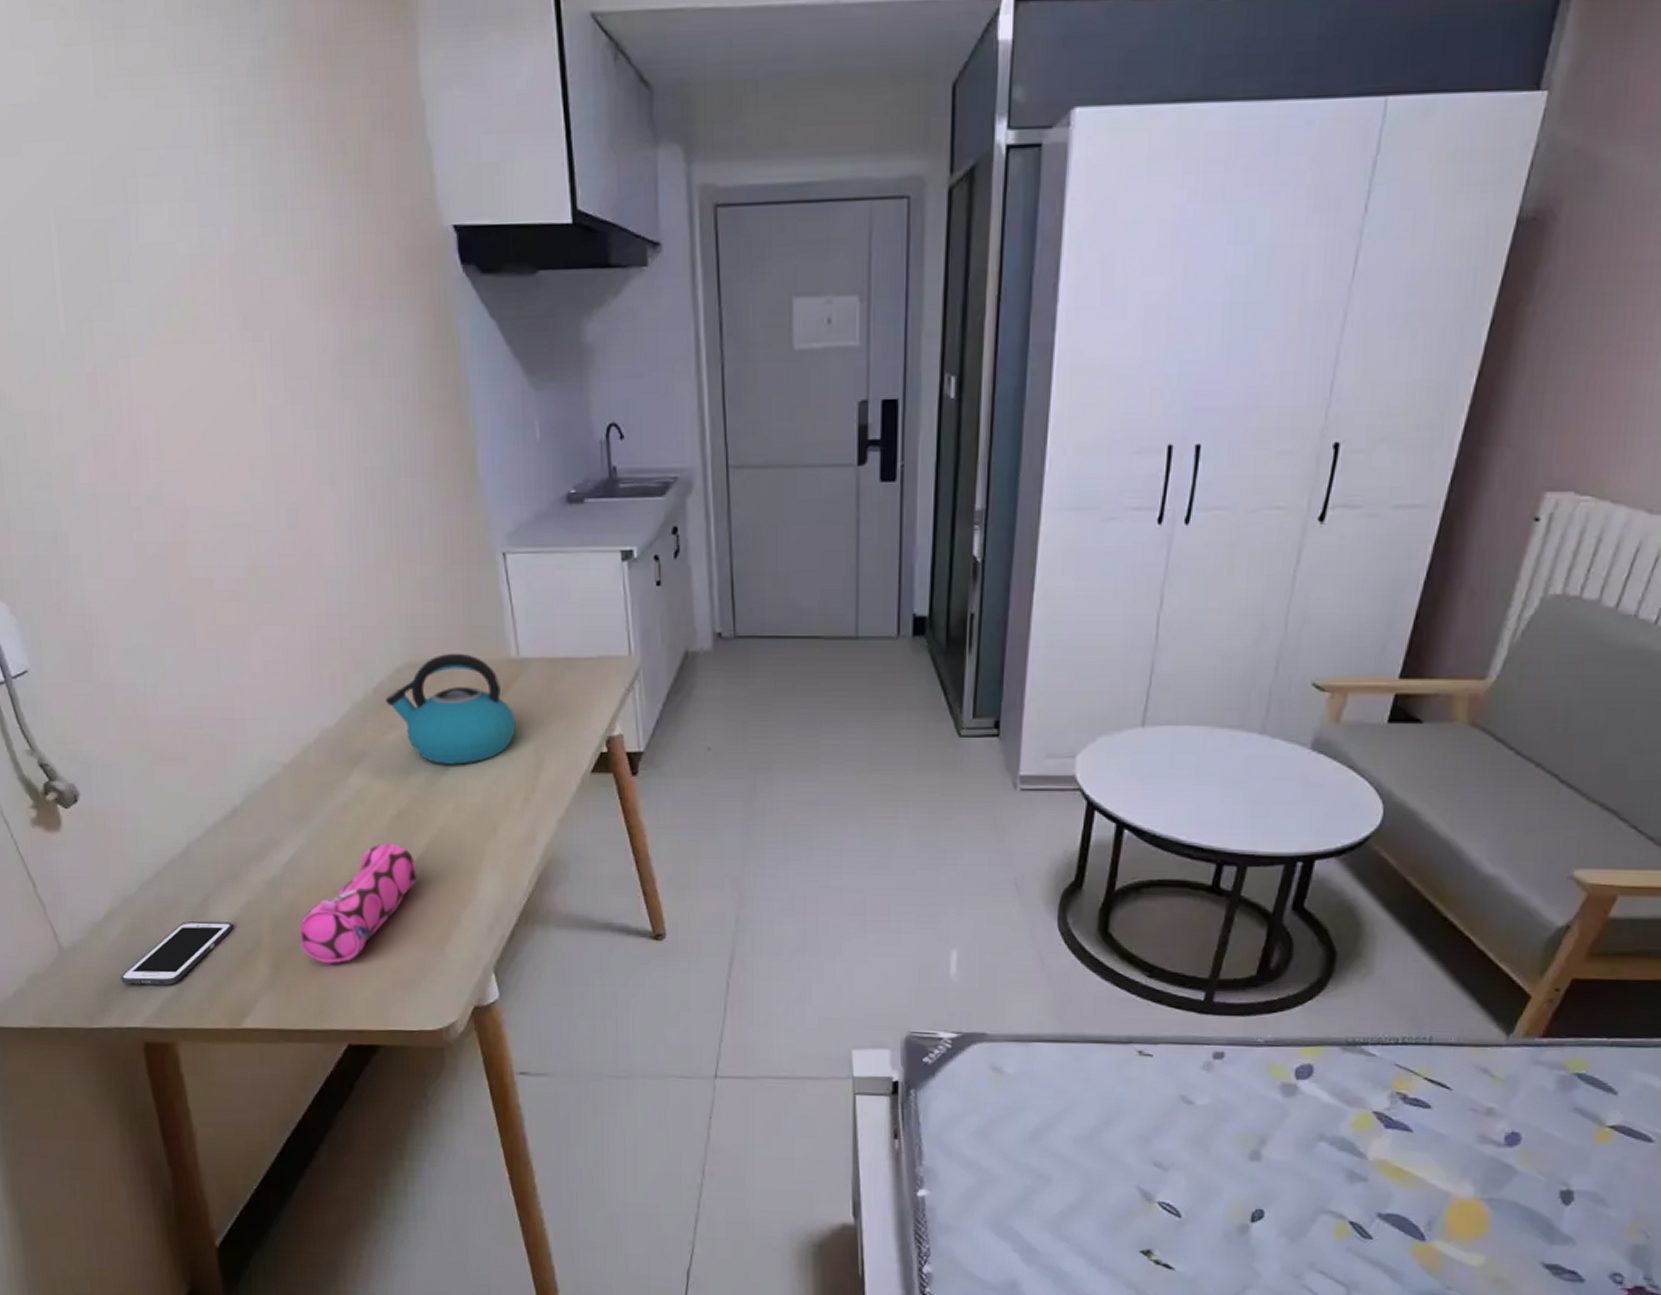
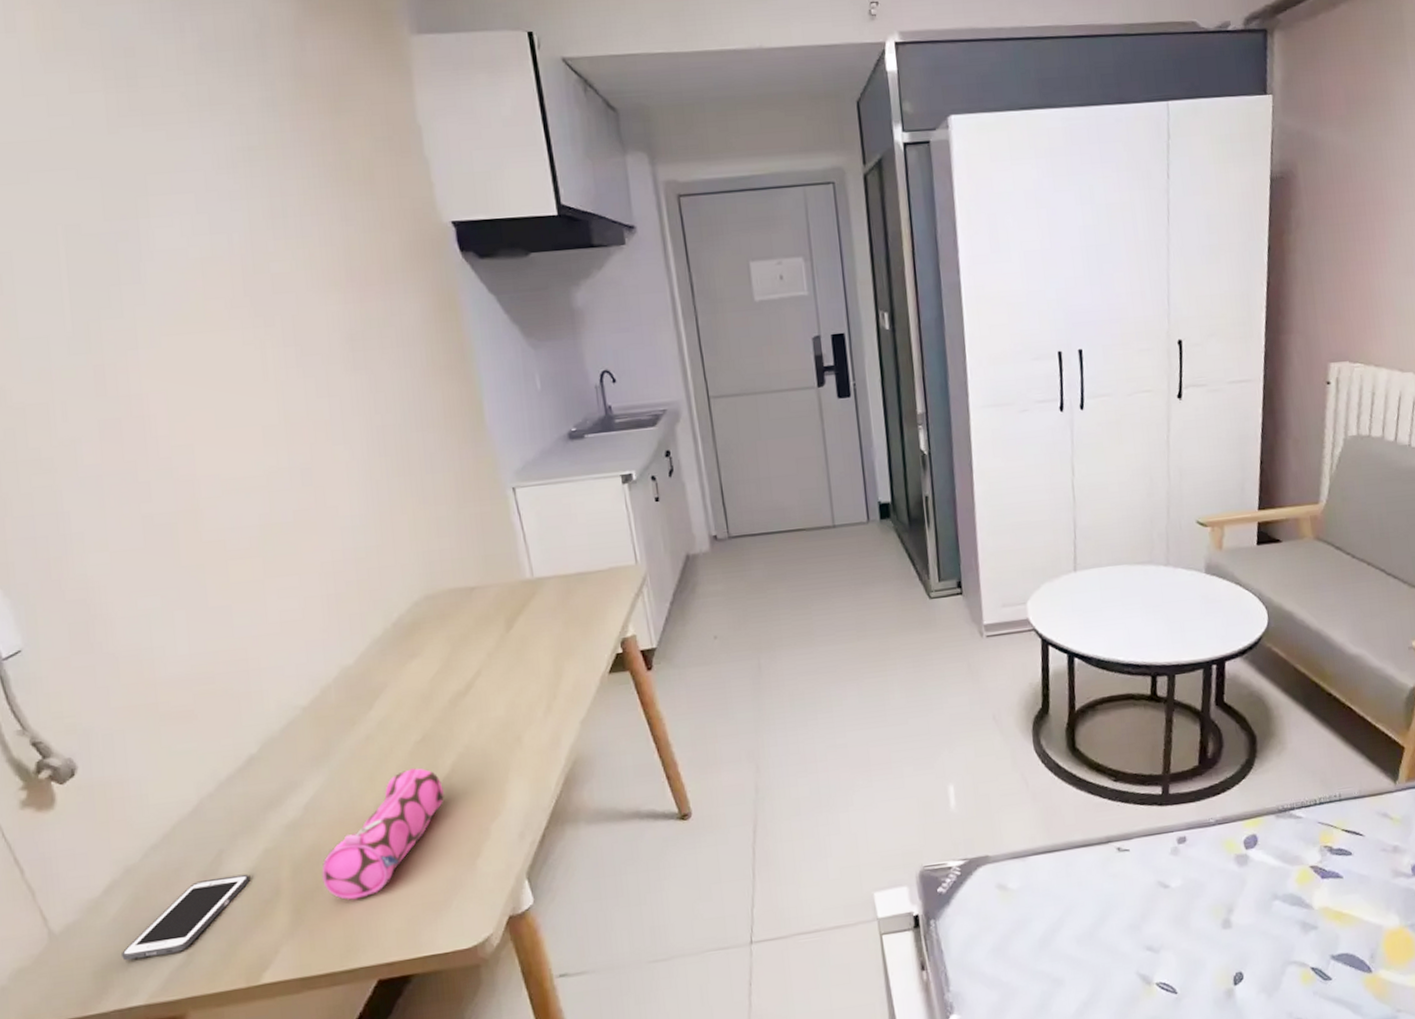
kettle: present [386,653,516,765] -> none [405,580,535,685]

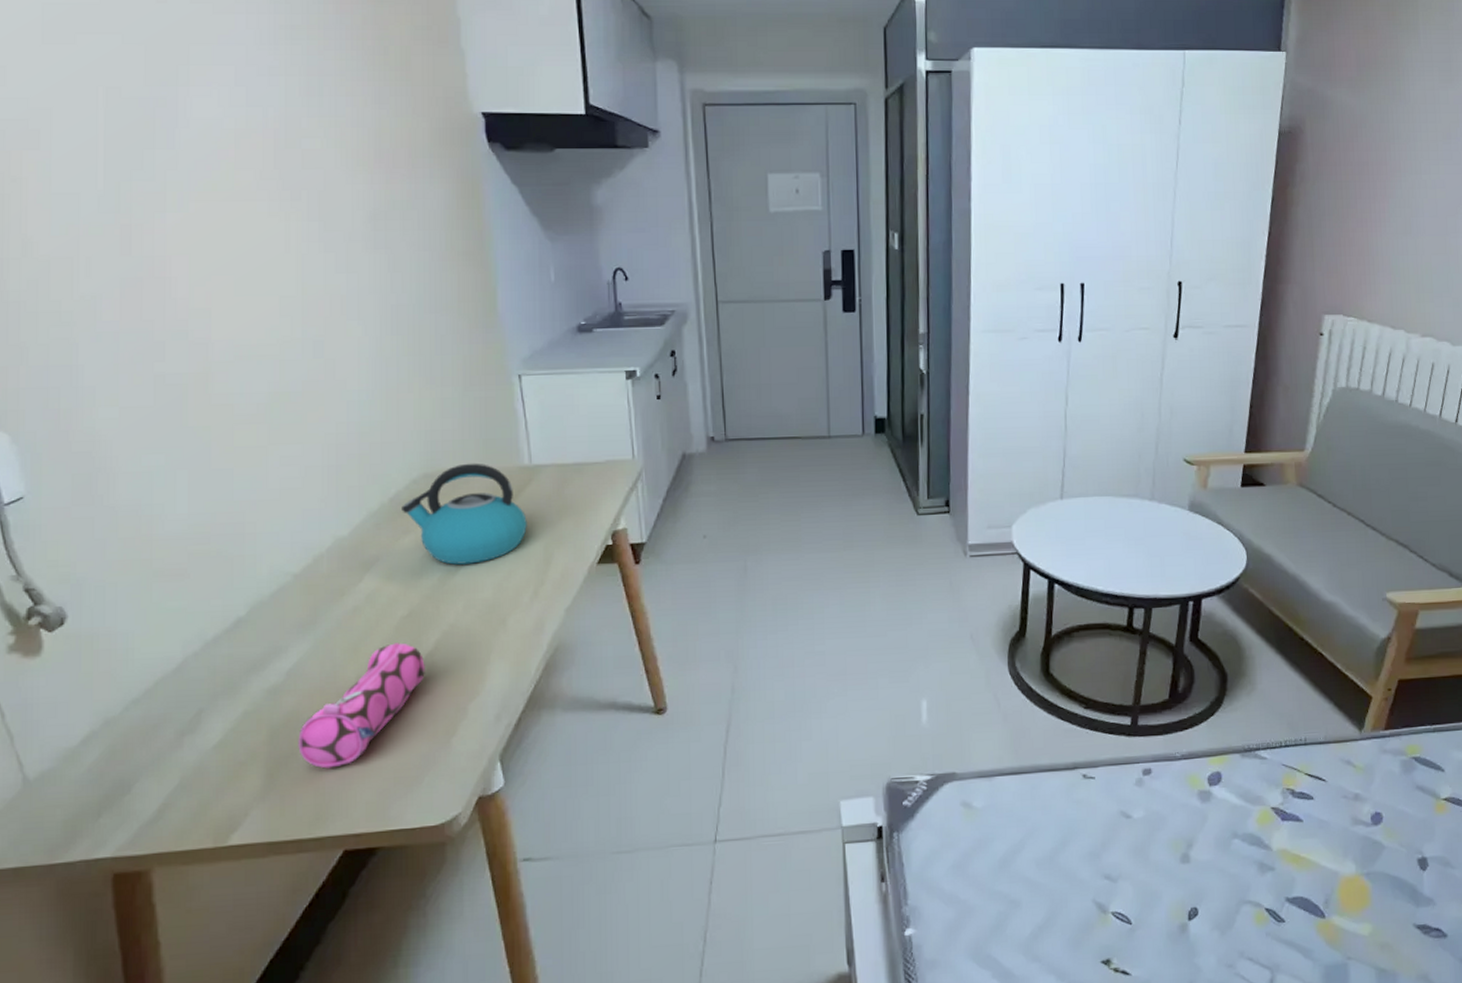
cell phone: present [122,874,249,961] -> none [93,734,226,812]
kettle: none [405,580,535,685] -> present [402,463,527,565]

